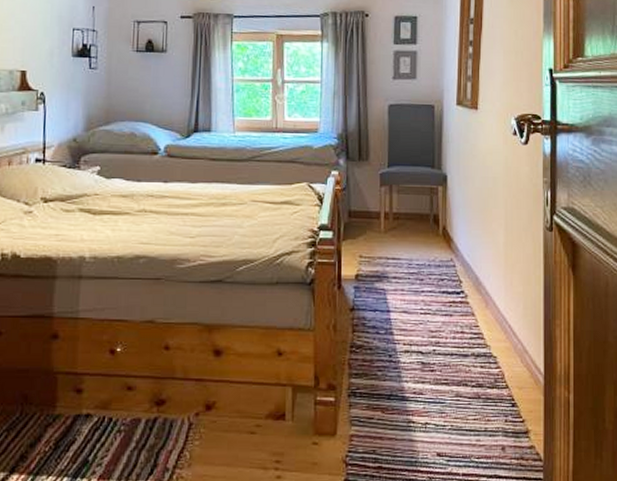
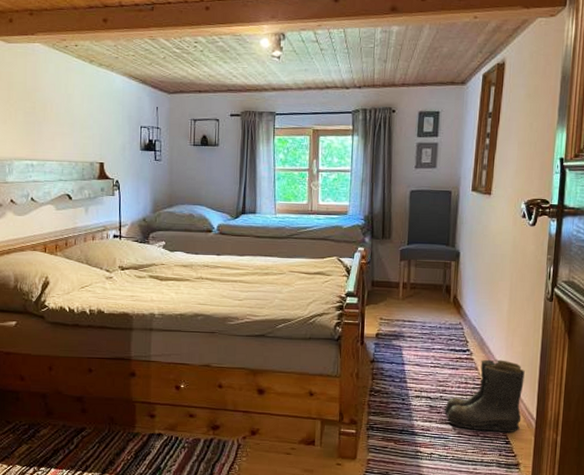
boots: none [438,302,528,393] -> present [443,359,525,433]

